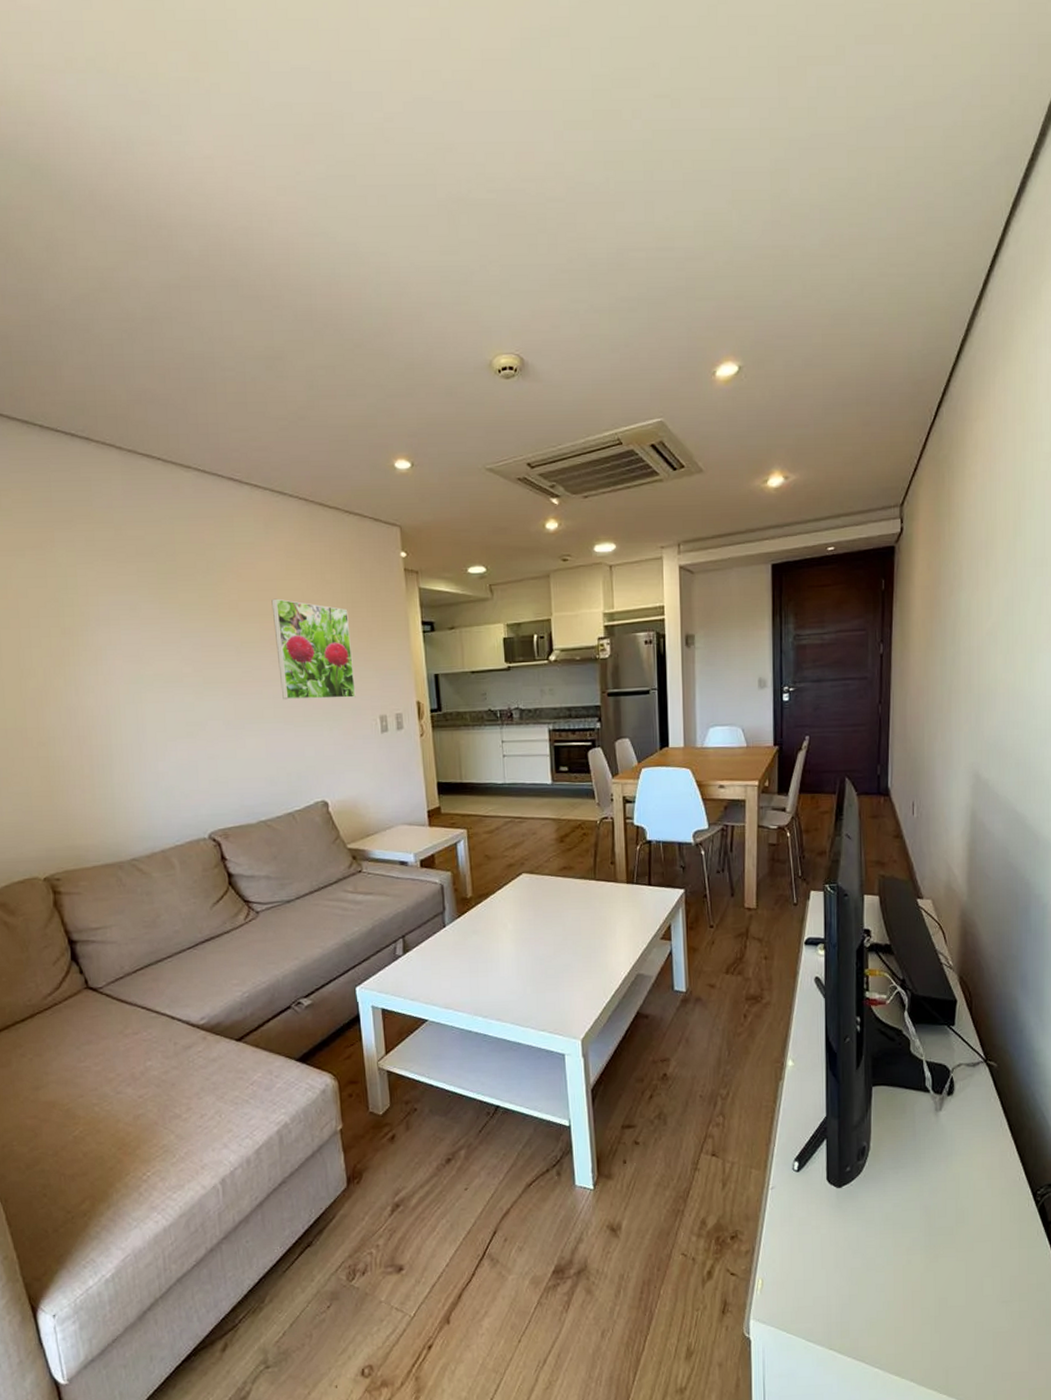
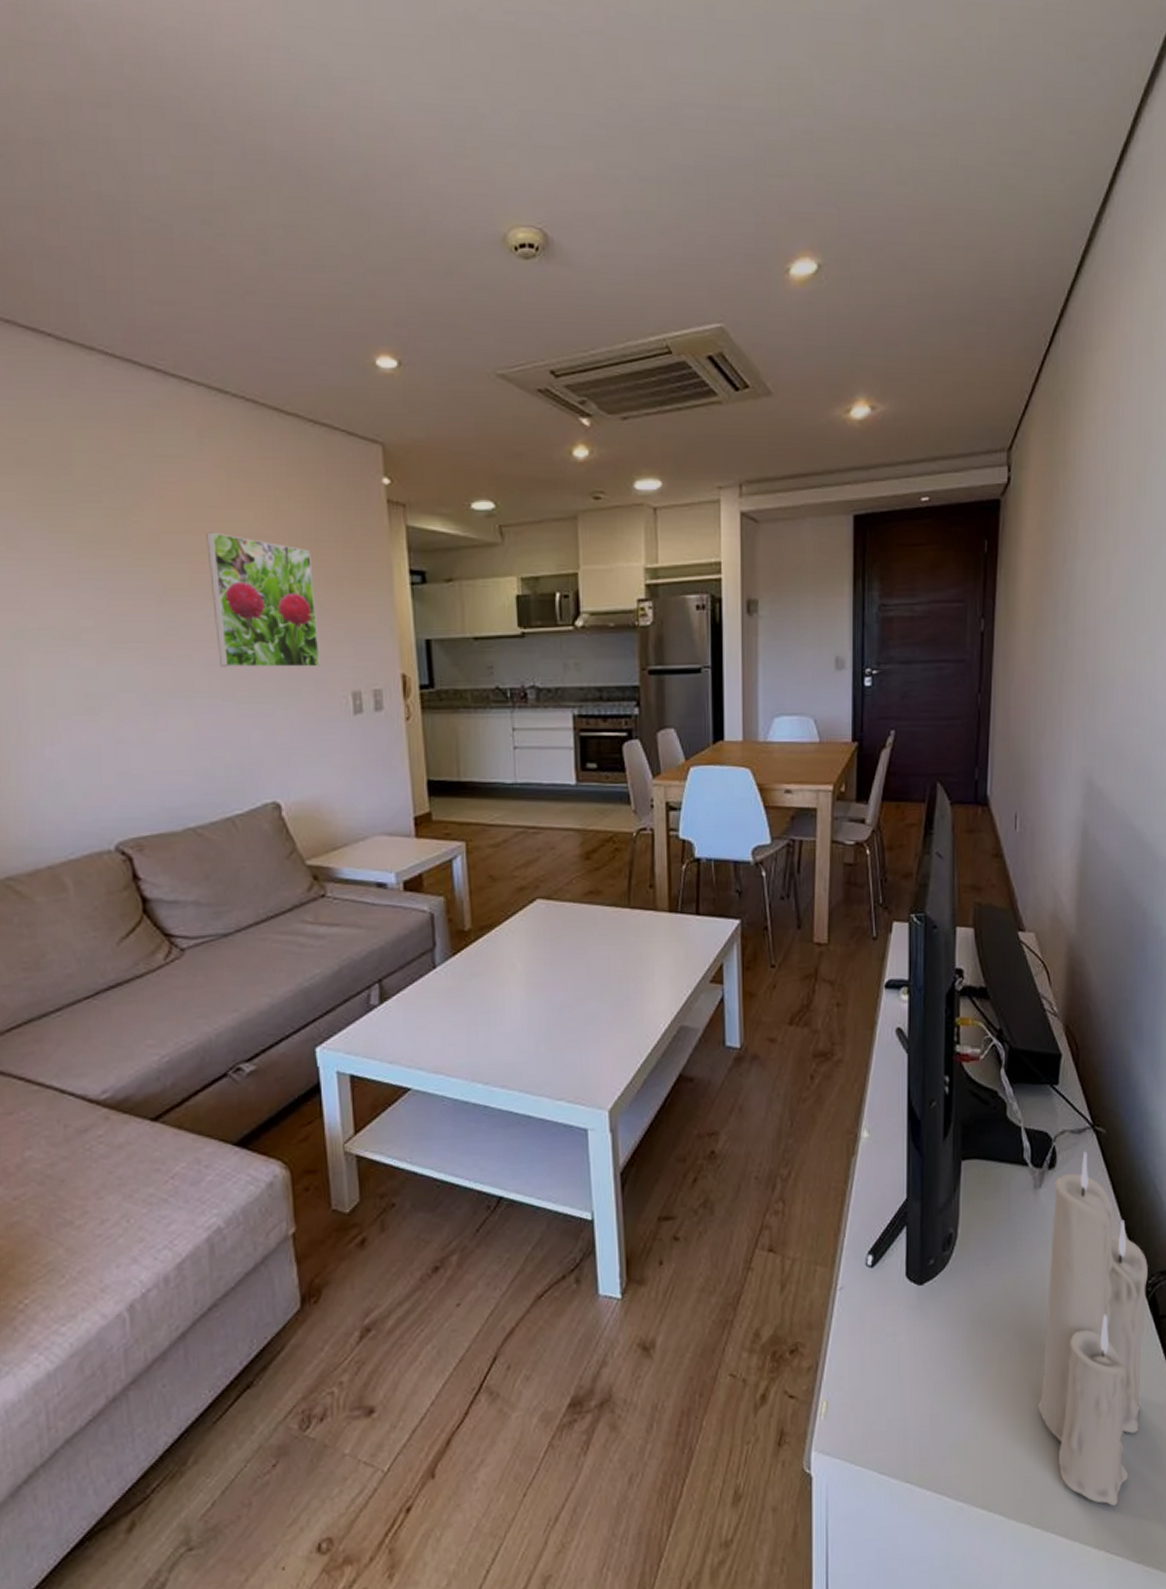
candle: none [942,1081,1037,1380] -> present [1038,1151,1148,1506]

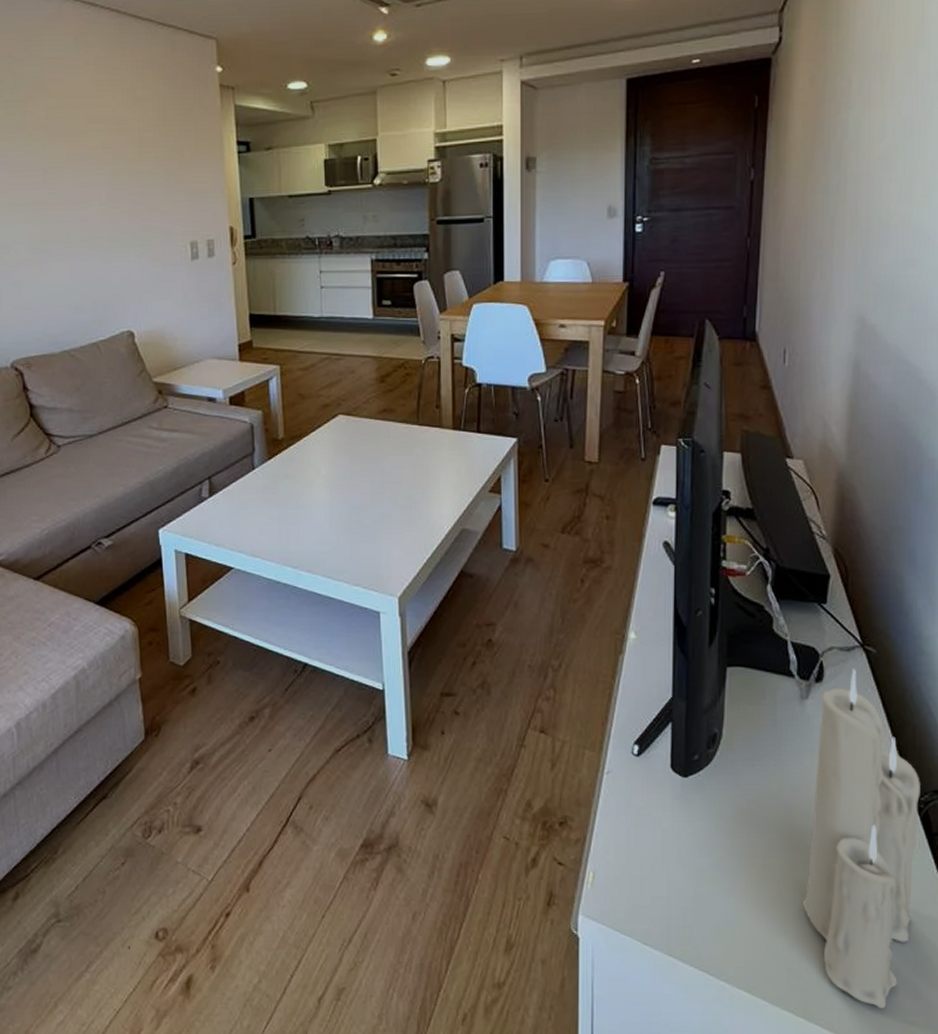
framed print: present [206,532,320,668] -> none [80,116,166,224]

